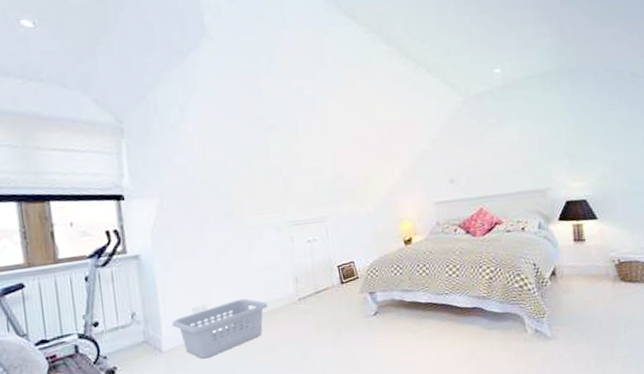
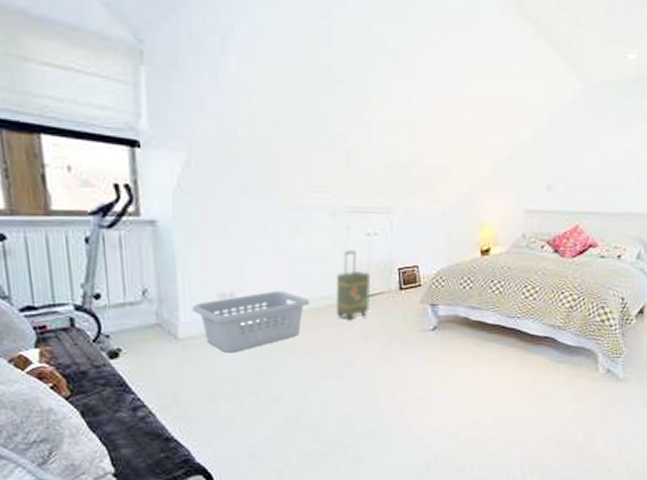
suitcase: none [288,256,318,317] -> present [335,250,371,321]

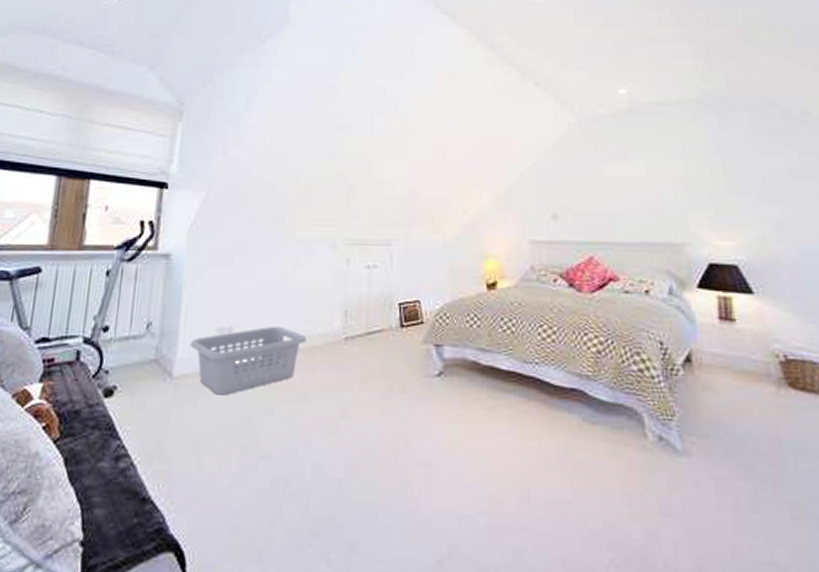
suitcase: present [335,250,371,321] -> none [333,283,371,362]

